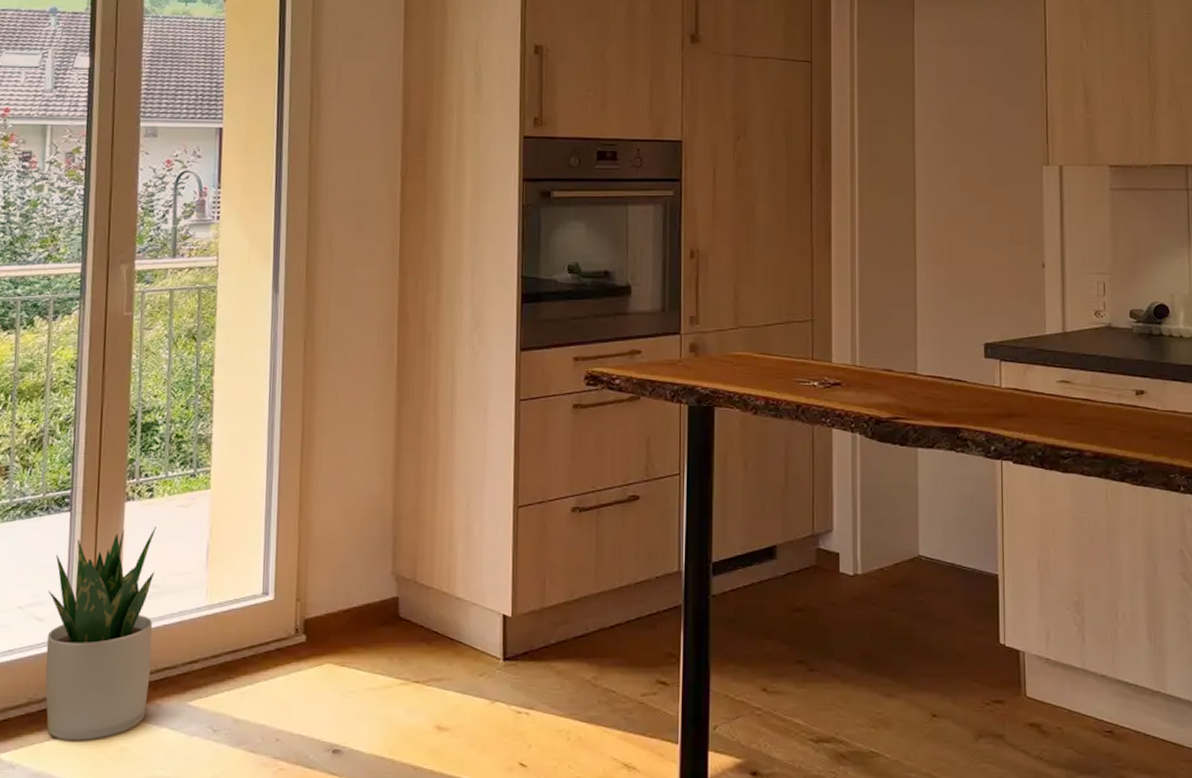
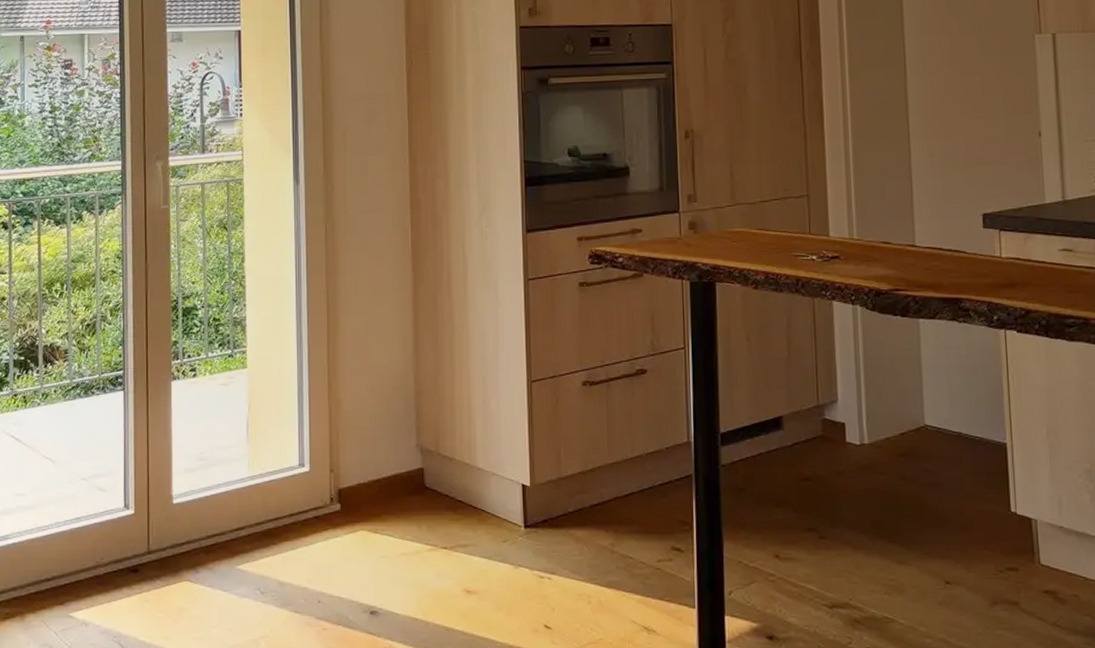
planter: present [45,526,156,741] -> none [107,403,202,601]

